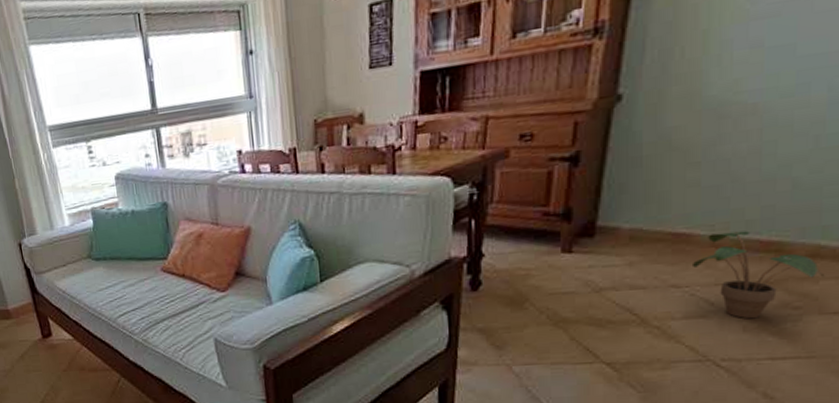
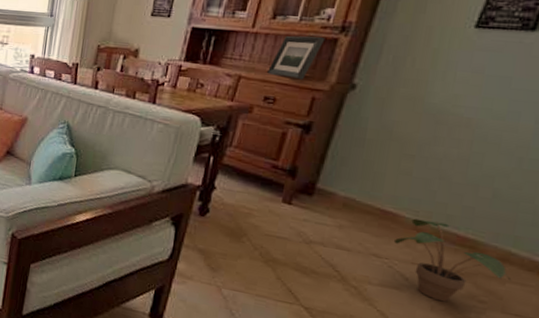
picture frame: none [518,46,577,107] -> present [267,35,325,80]

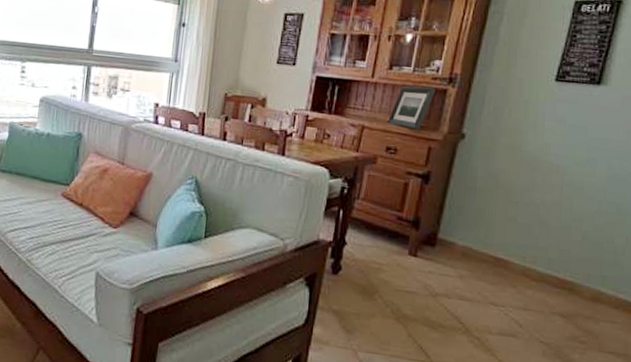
potted plant: present [393,218,512,302] -> none [507,264,604,346]

